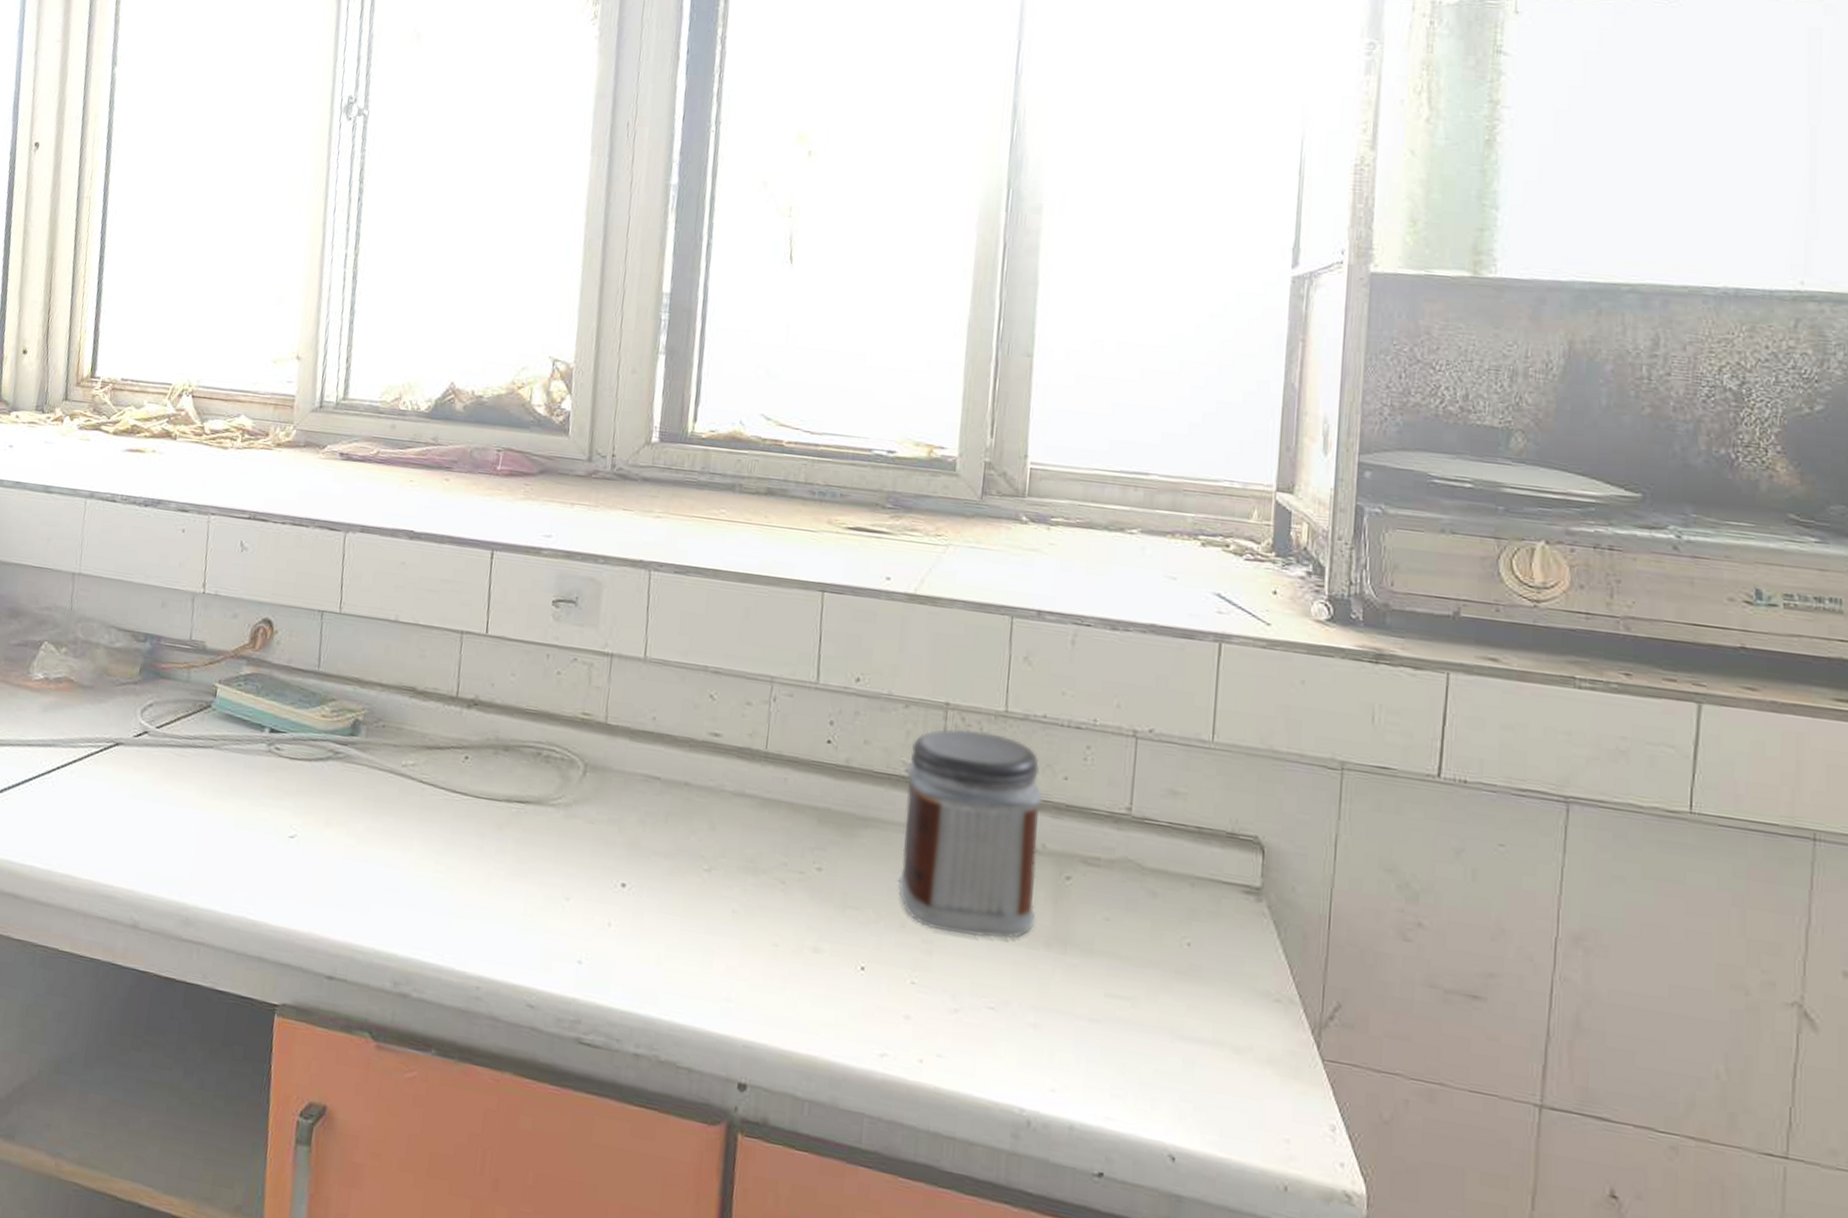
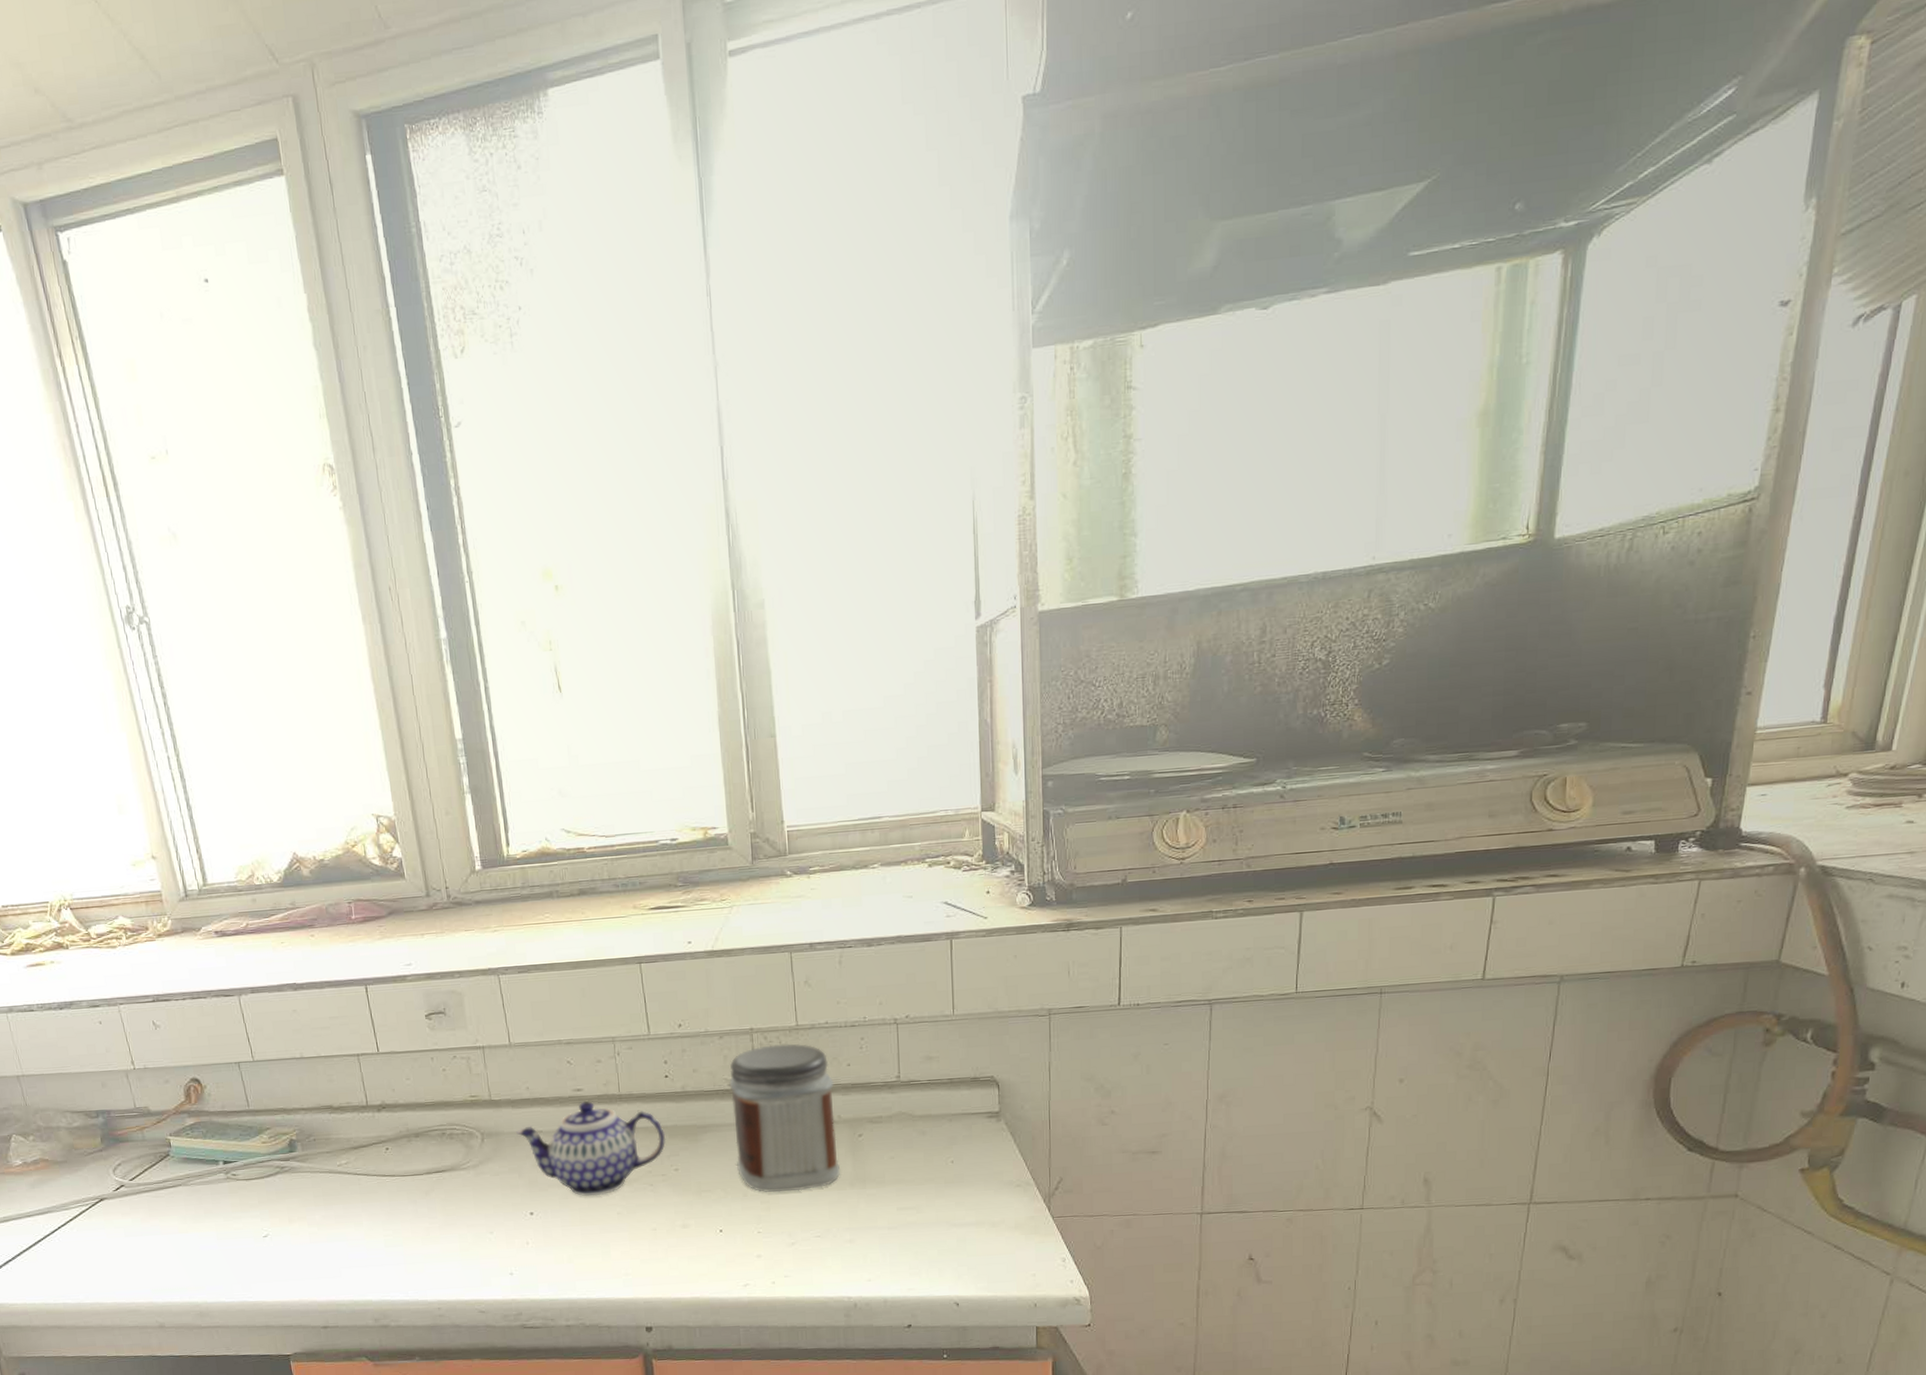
teapot: none [628,750,814,881] -> present [516,1100,666,1197]

